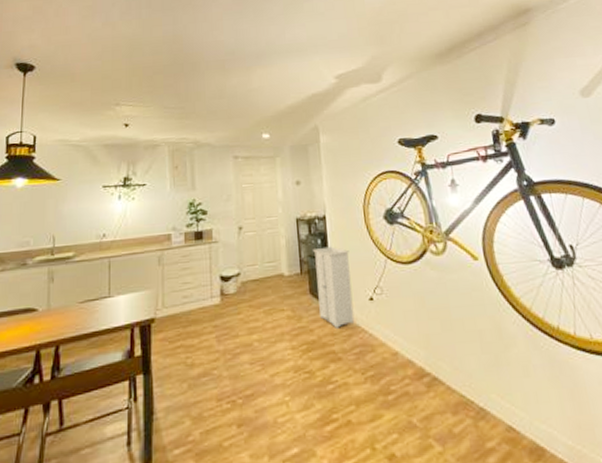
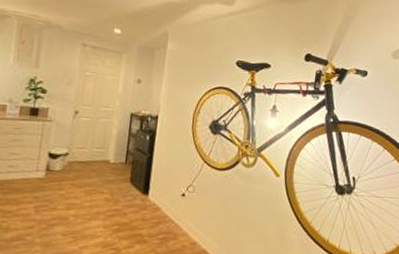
storage cabinet: present [313,246,355,328] -> none [135,143,173,215]

